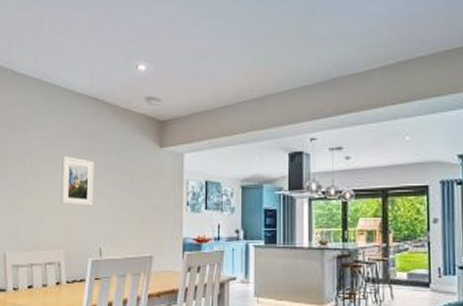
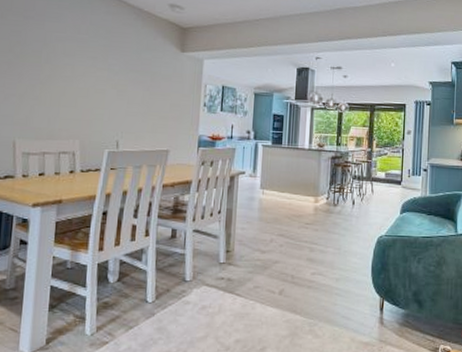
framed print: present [61,156,95,206] -> none [78,51,115,101]

